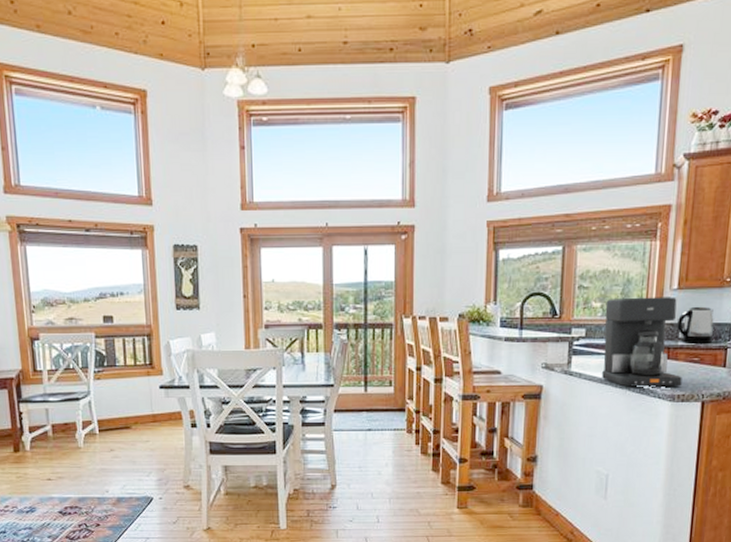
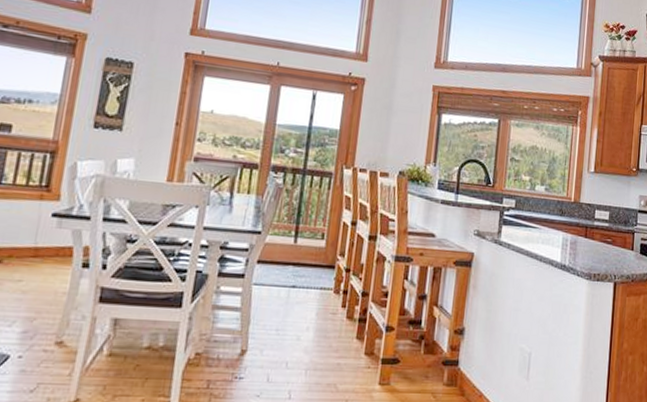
coffee maker: present [602,297,682,387] -> none [528,174,598,266]
kettle: present [677,306,714,345] -> none [593,190,624,227]

